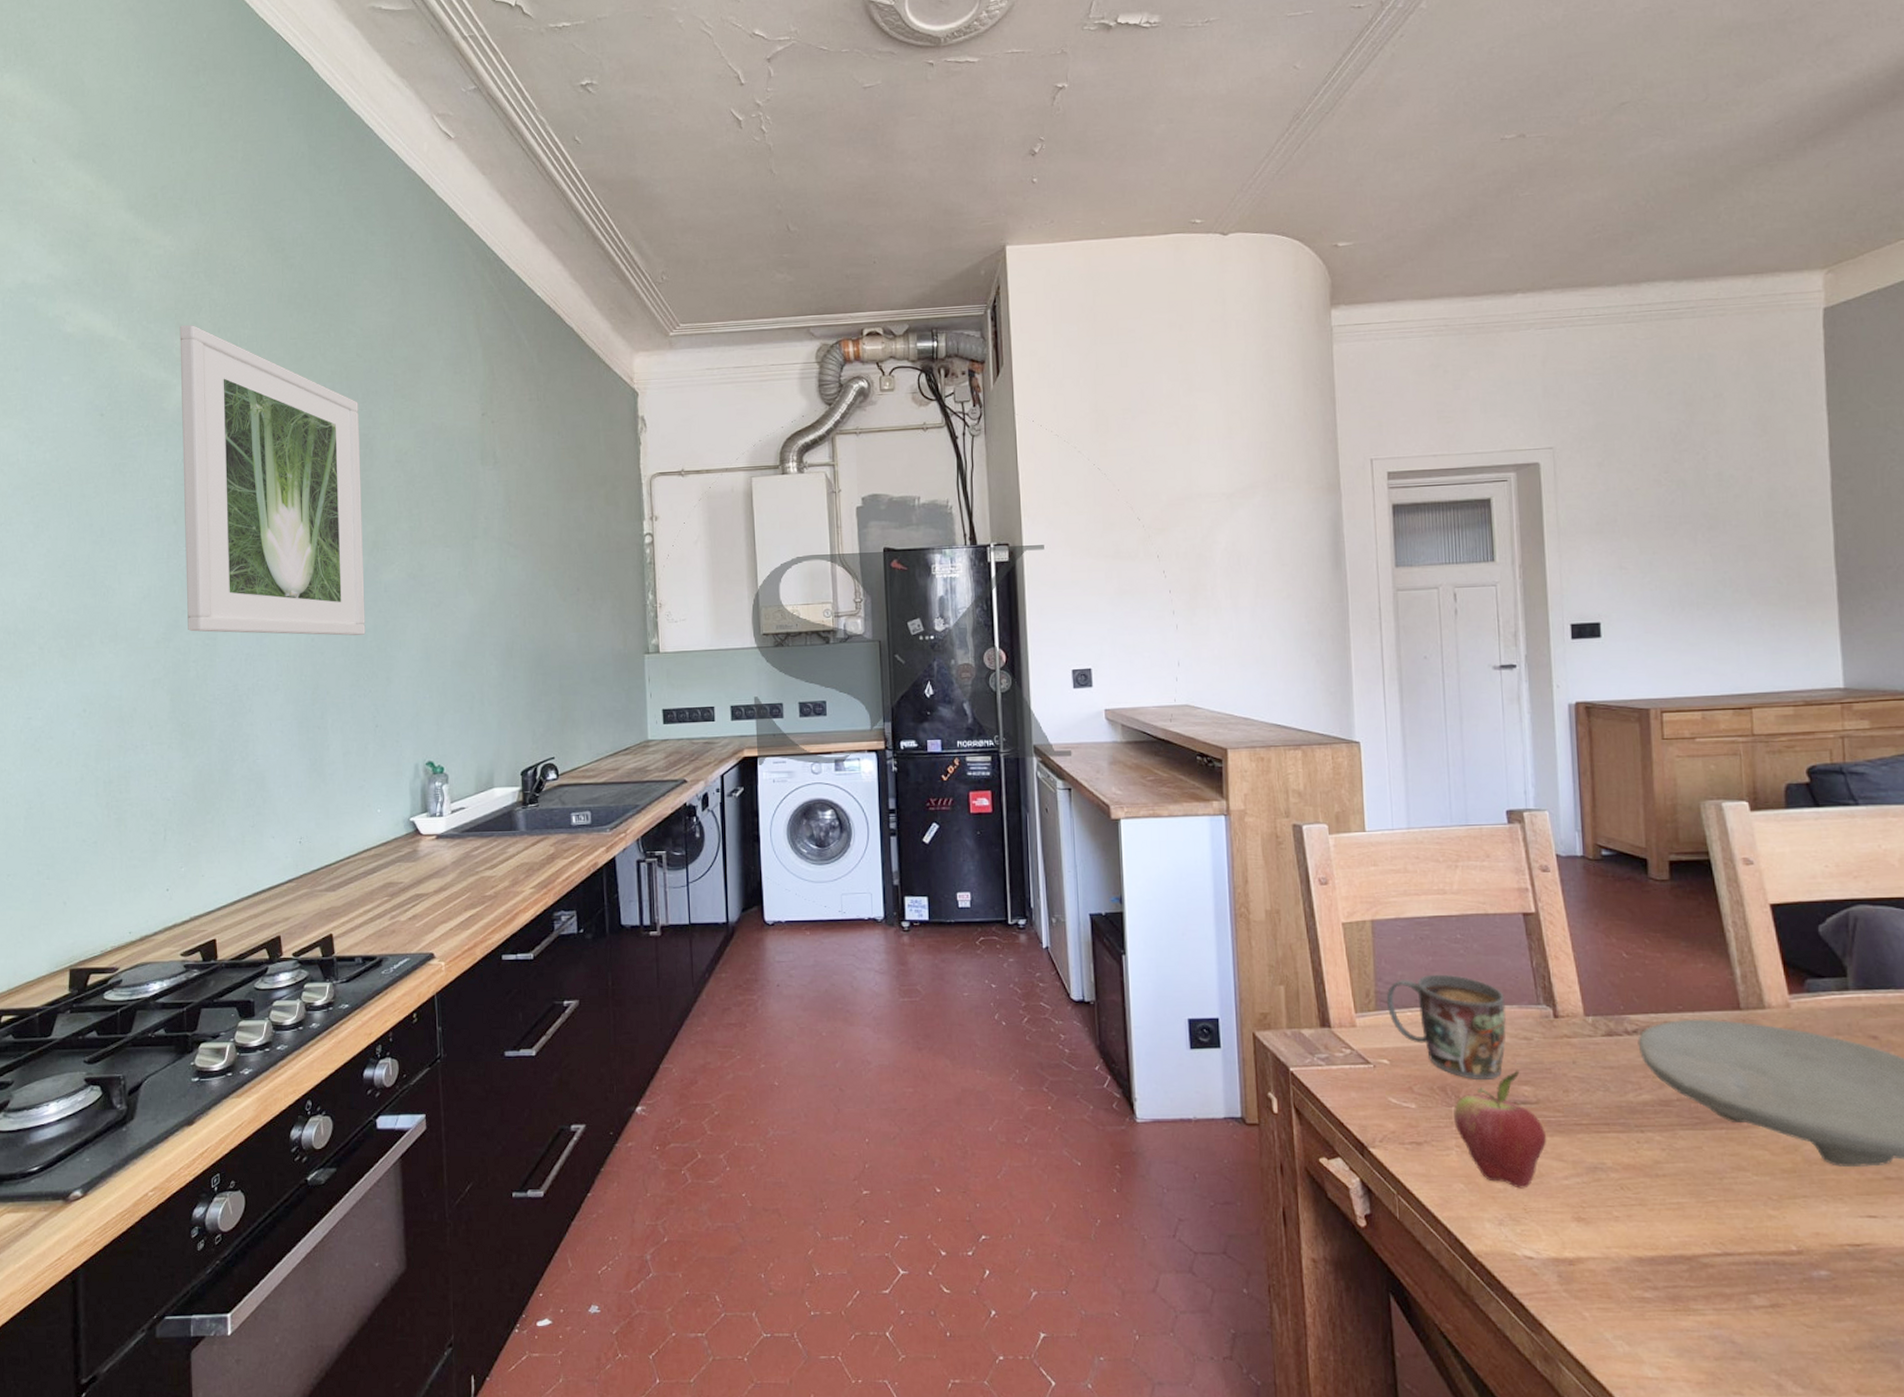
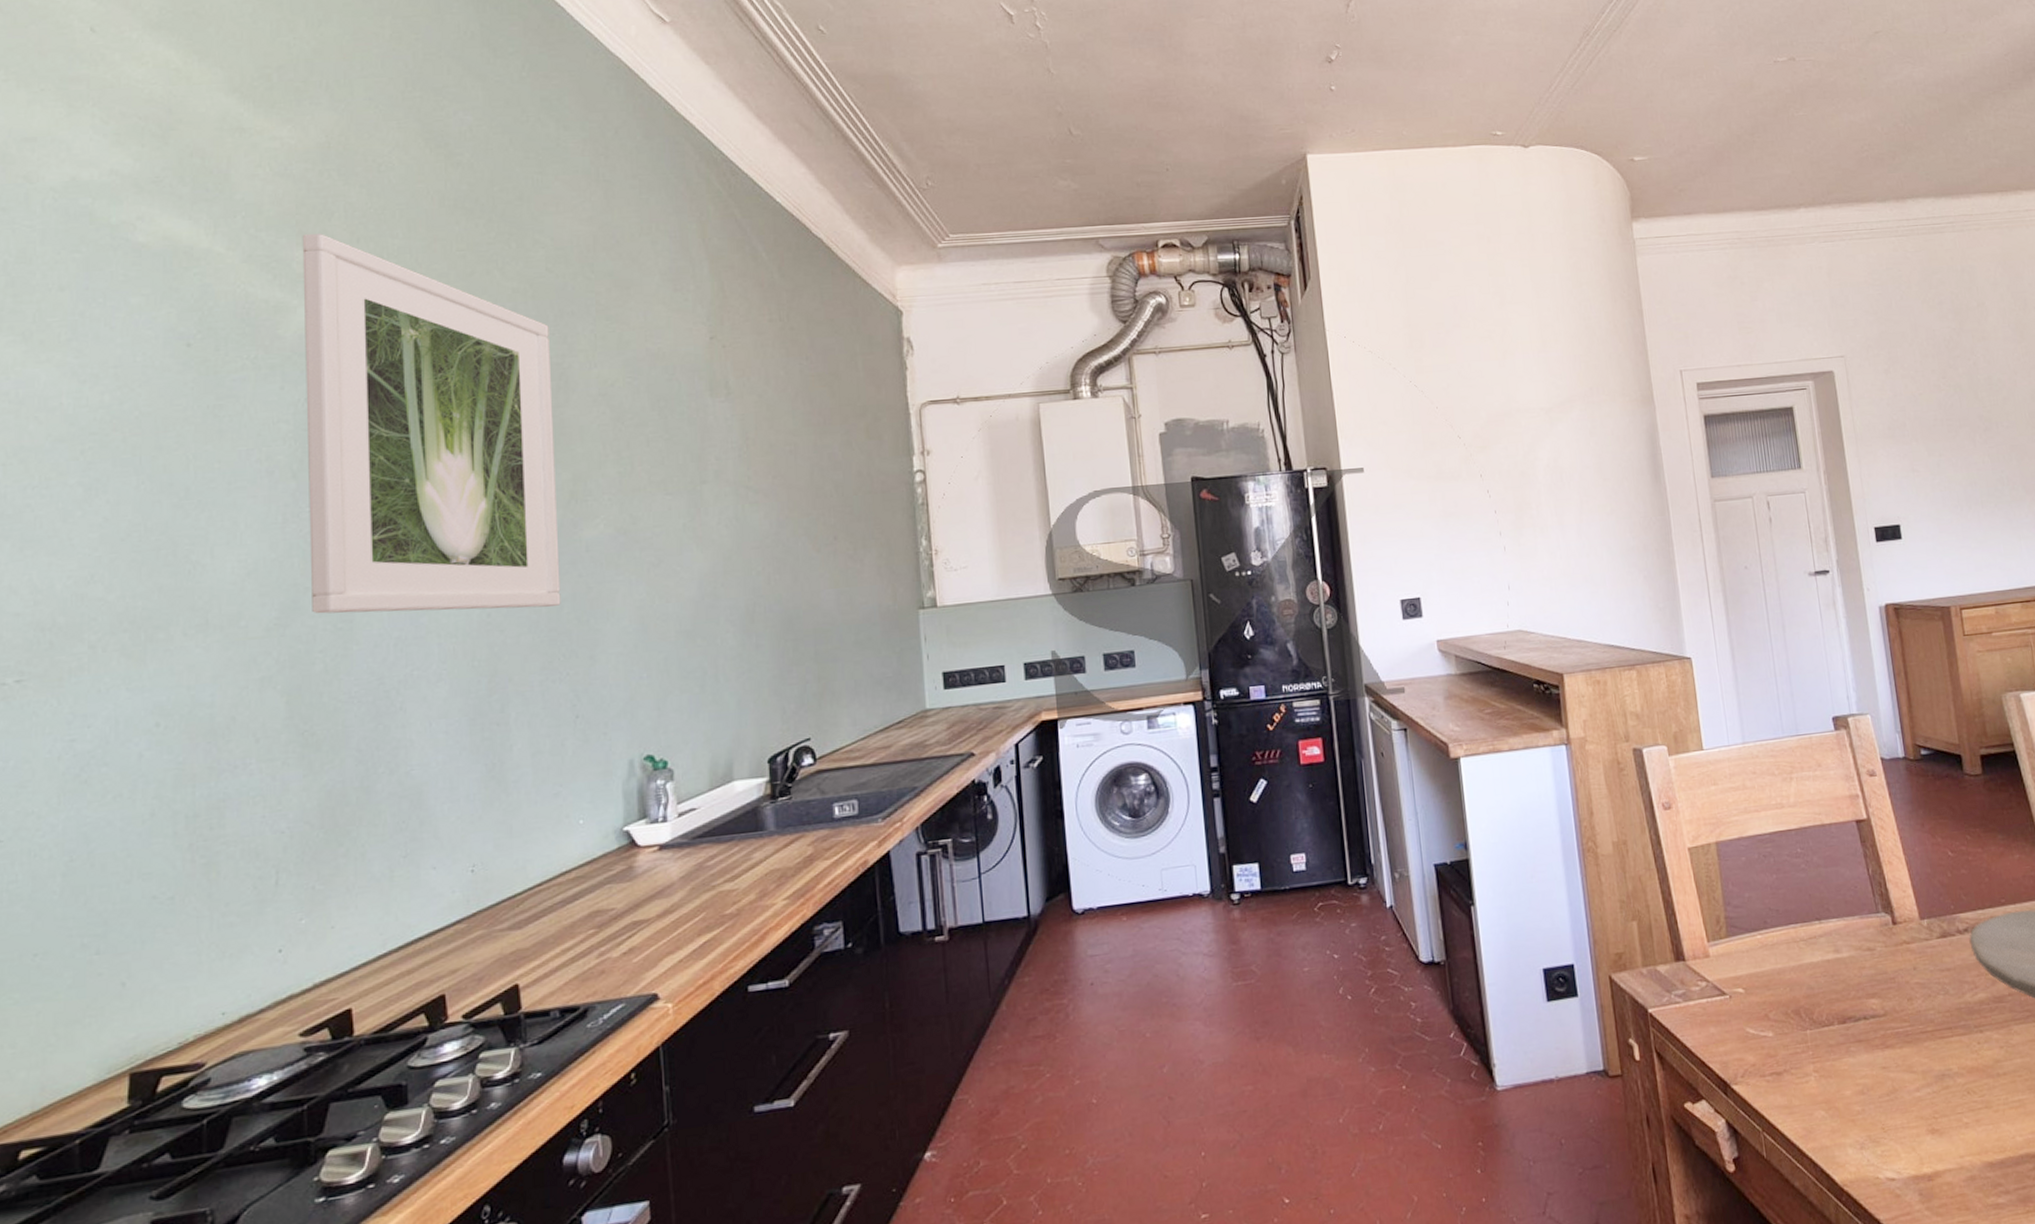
mug: present [1386,974,1507,1079] -> none [1735,891,1851,999]
fruit: present [1453,1070,1547,1189] -> none [1808,983,1898,1108]

